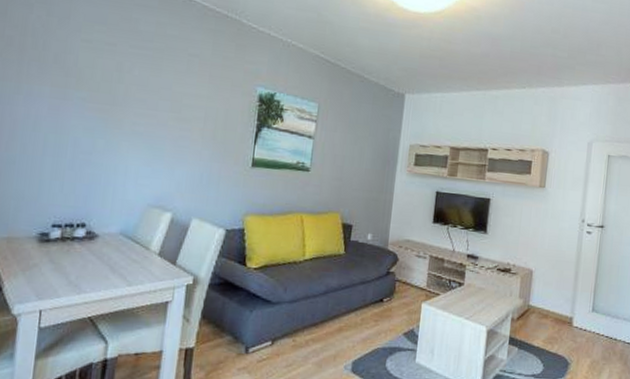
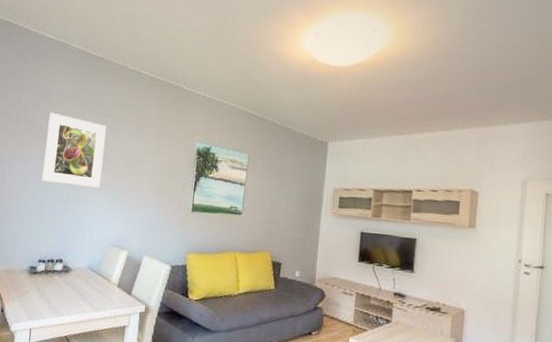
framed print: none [57,39,146,136] -> present [42,112,106,188]

